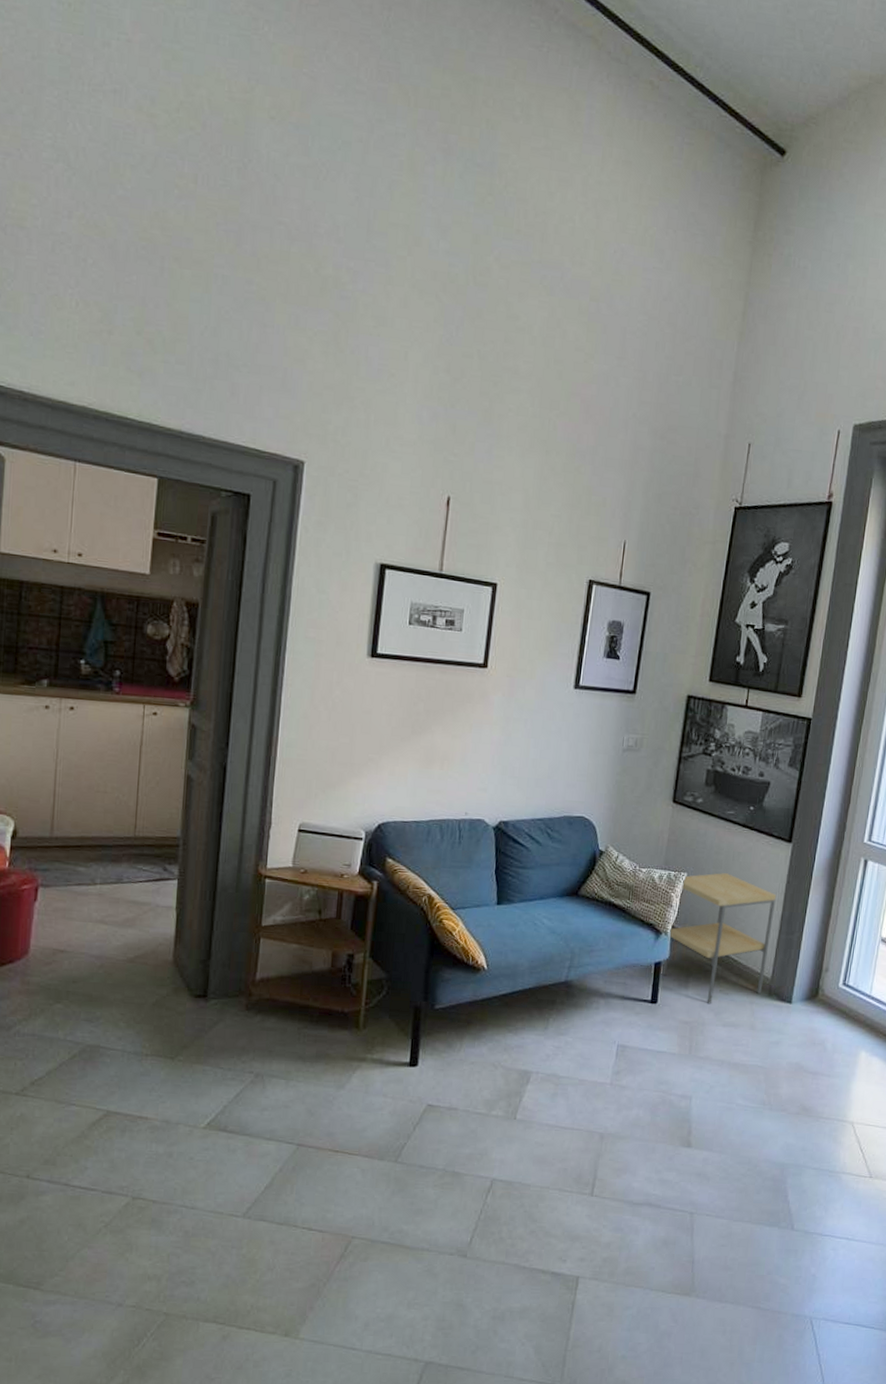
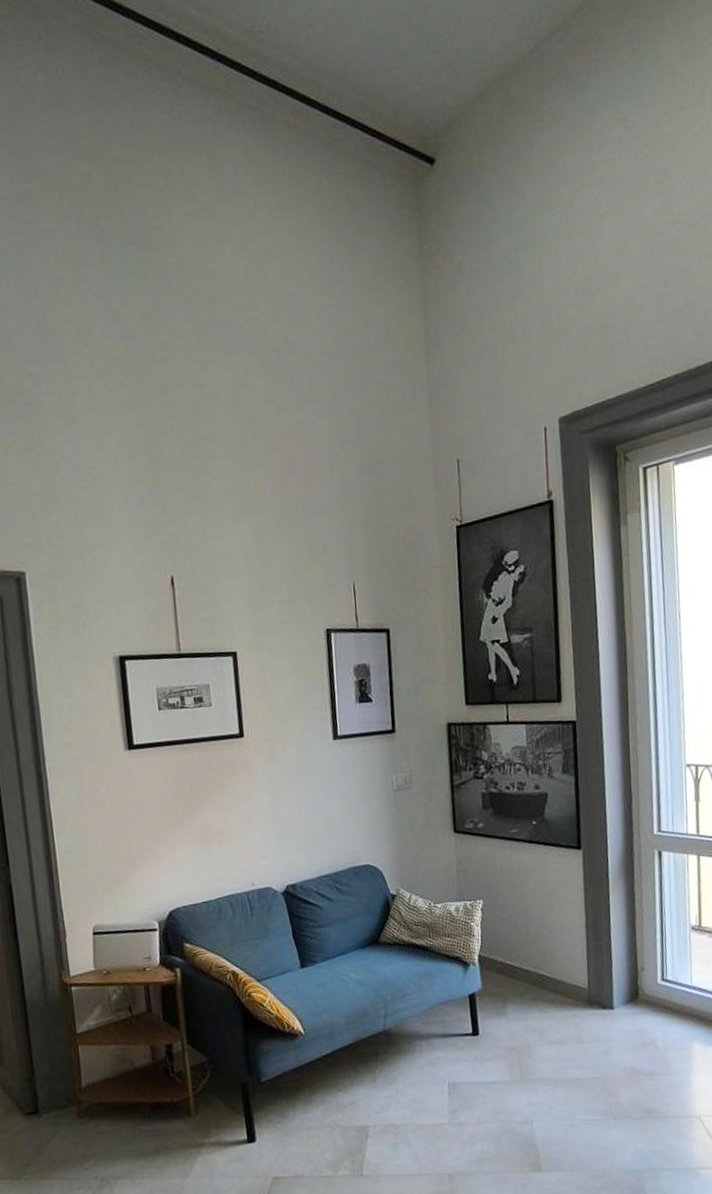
side table: present [662,873,777,1005] -> none [476,892,581,1026]

